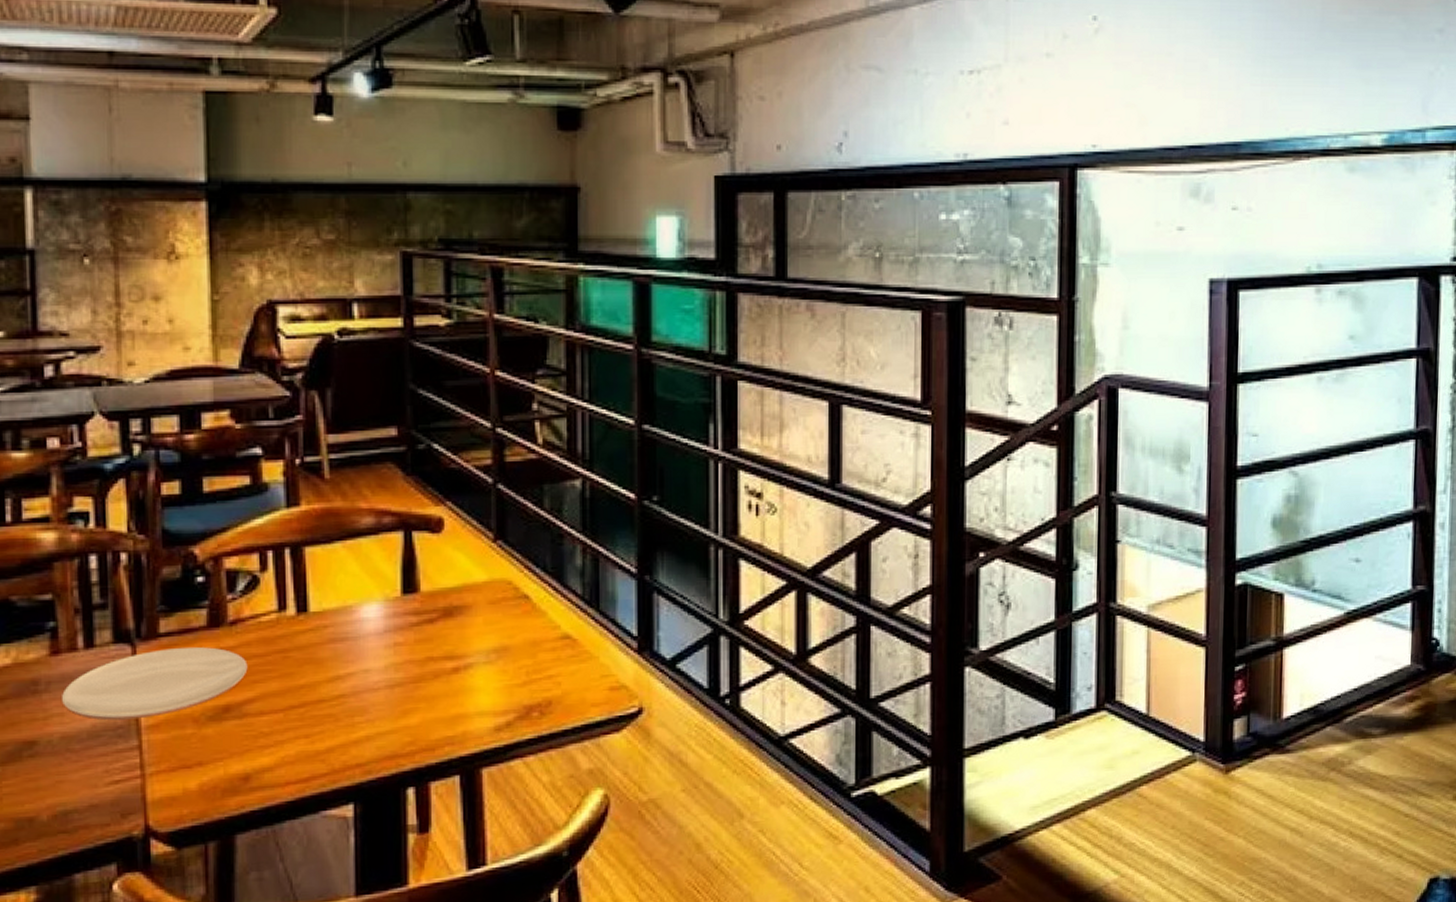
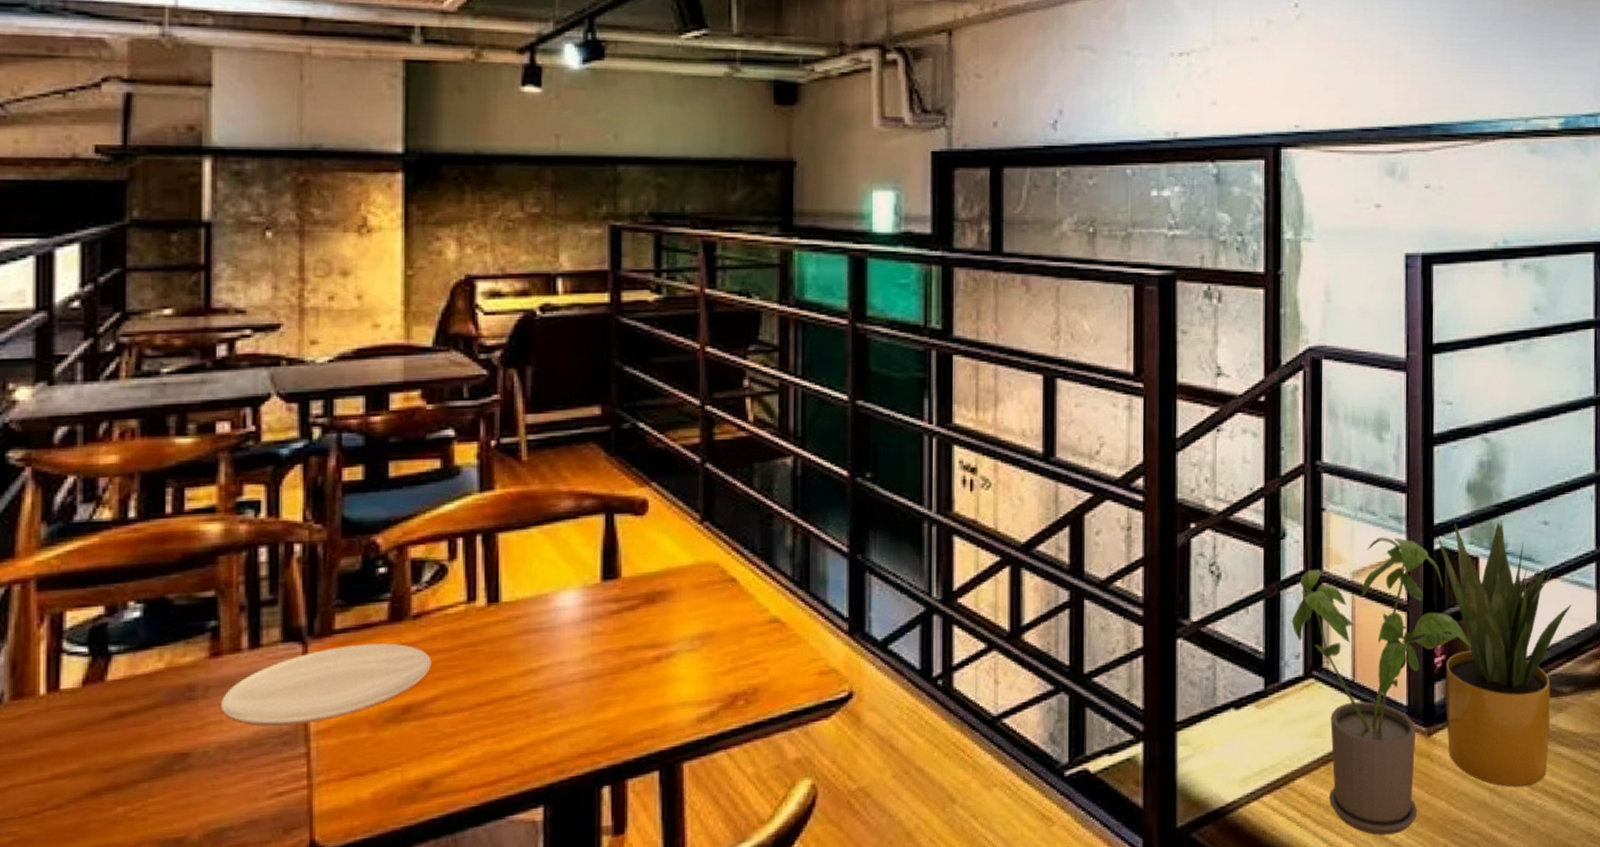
house plant: none [1084,571,1275,870] -> present [1292,537,1473,836]
planter: none [1240,557,1384,828] -> present [1438,520,1572,787]

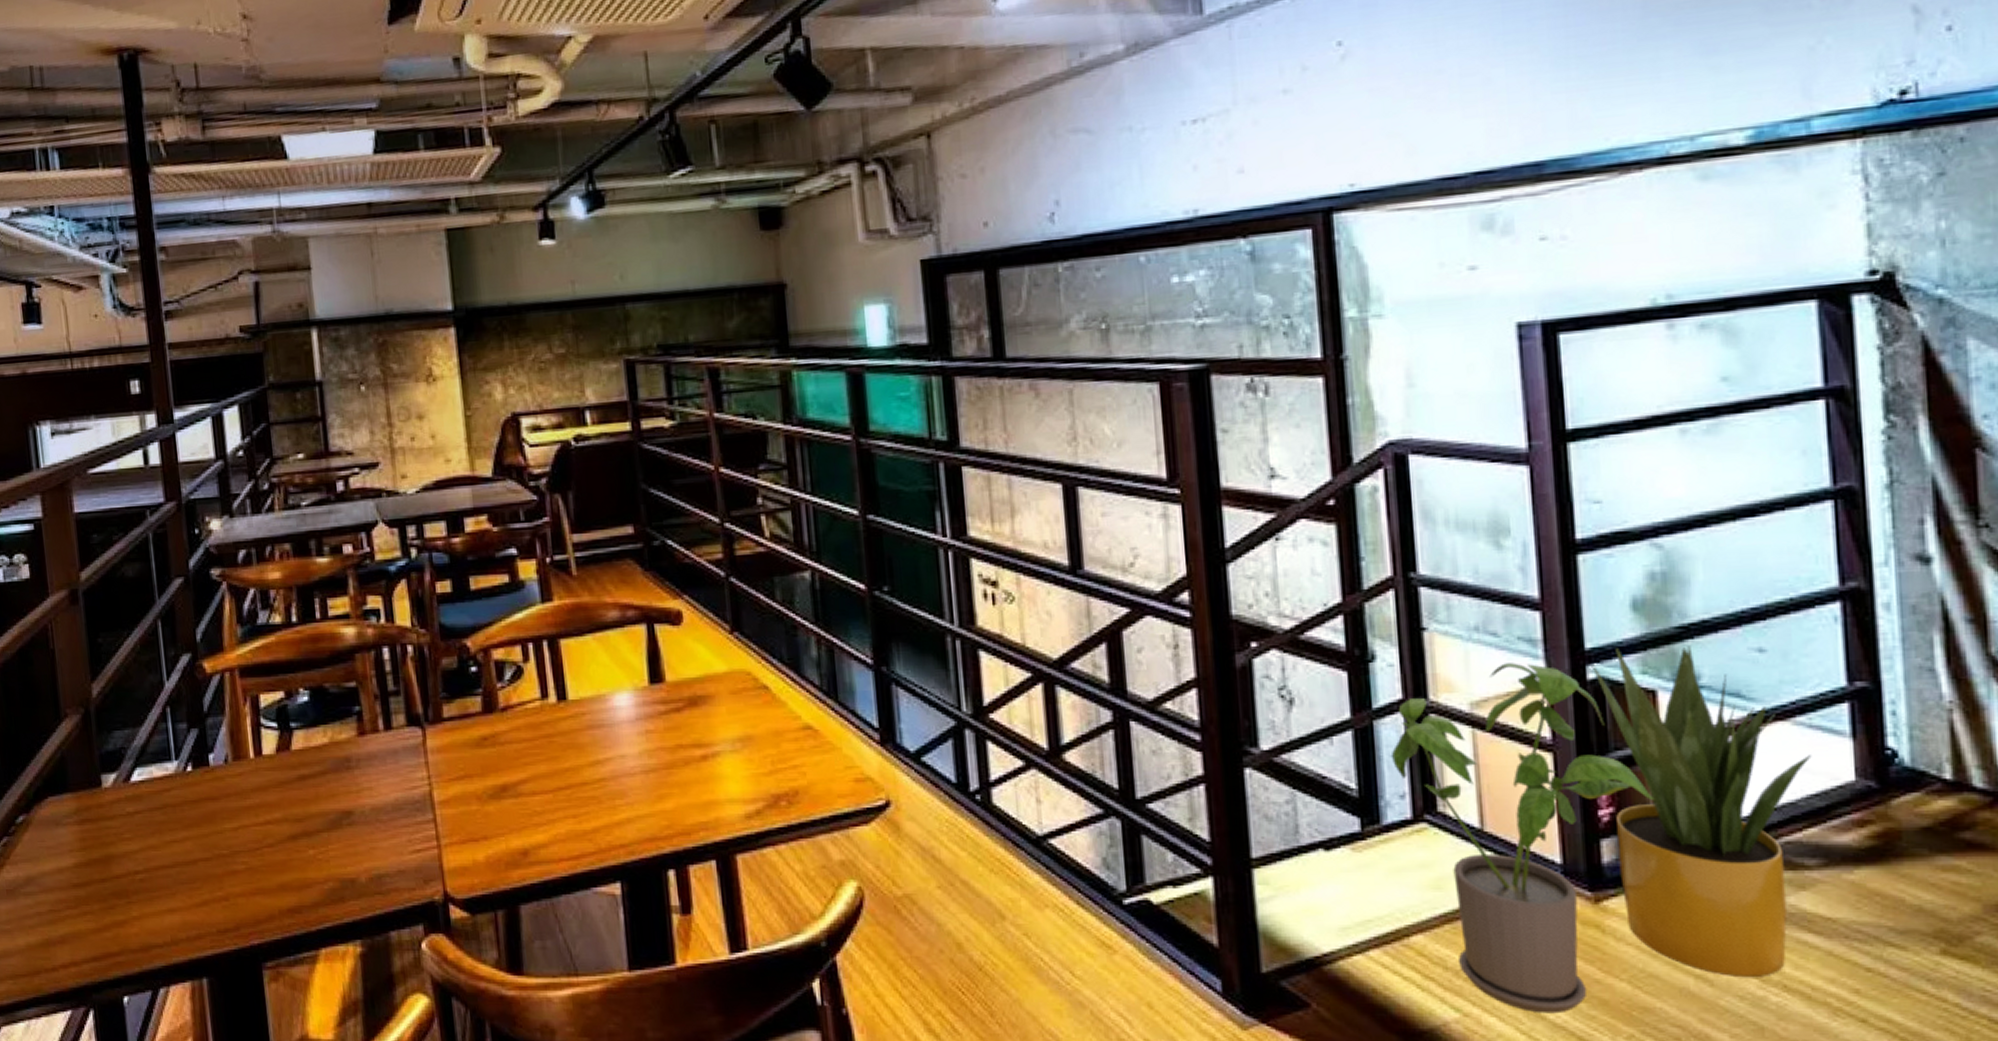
plate: present [221,643,432,727] -> none [369,730,519,795]

